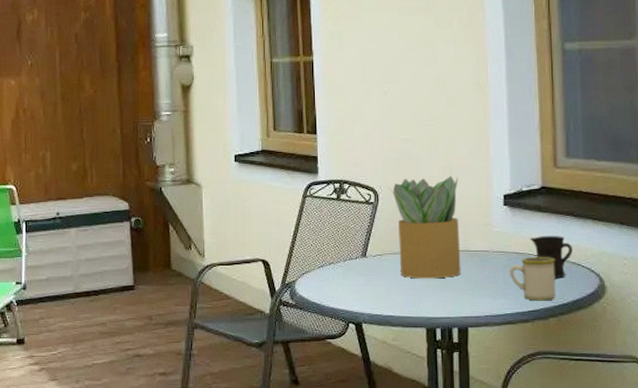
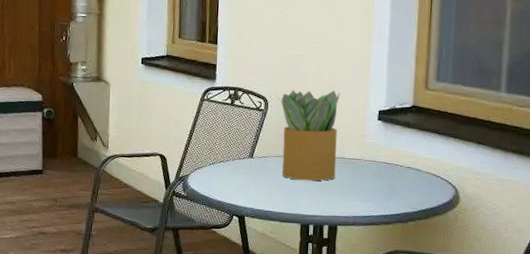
mug: present [510,256,556,301] -> none [378,167,419,207]
mug: present [529,236,572,278] -> none [397,149,434,188]

